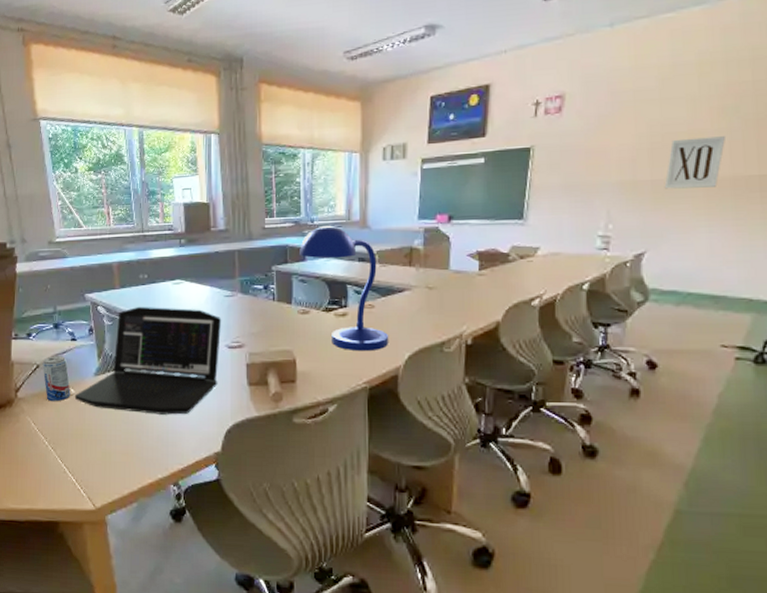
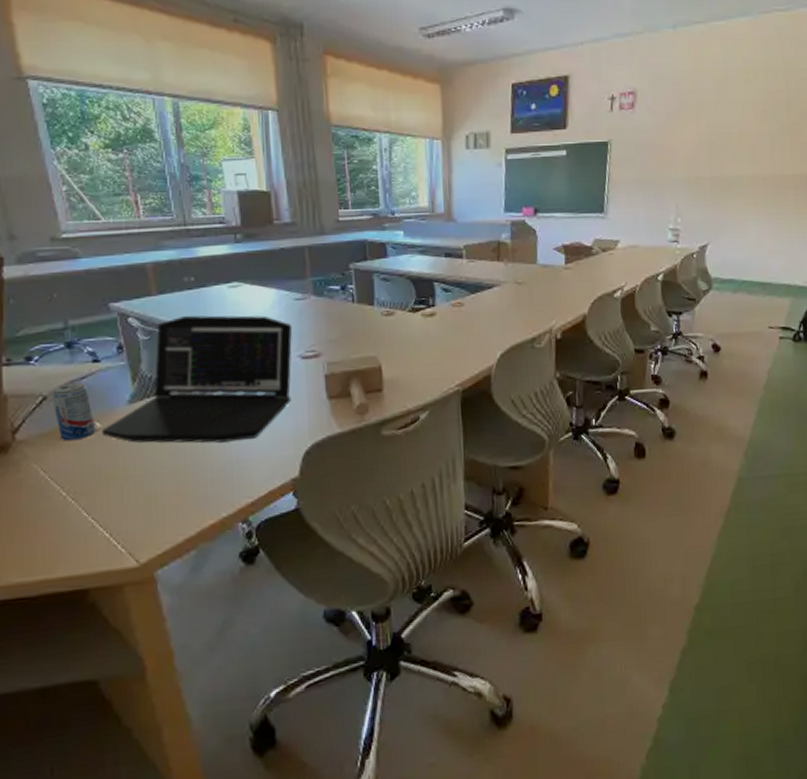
desk lamp: present [300,225,389,352] -> none [380,218,481,353]
wall art: present [664,136,725,189] -> none [721,139,767,186]

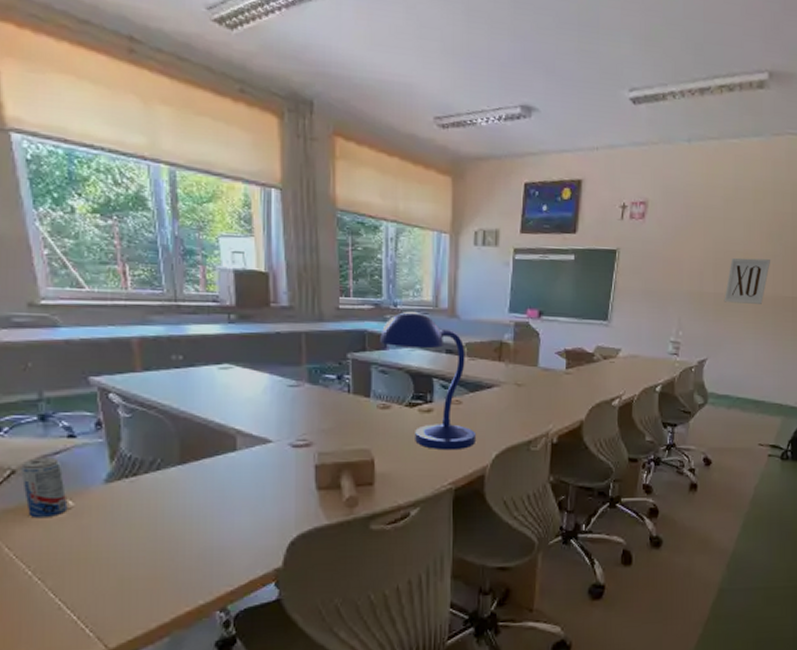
laptop: present [101,315,293,443] -> none [73,396,285,528]
desk lamp: none [380,218,481,353] -> present [380,311,477,451]
wall art: none [721,139,767,186] -> present [724,257,770,304]

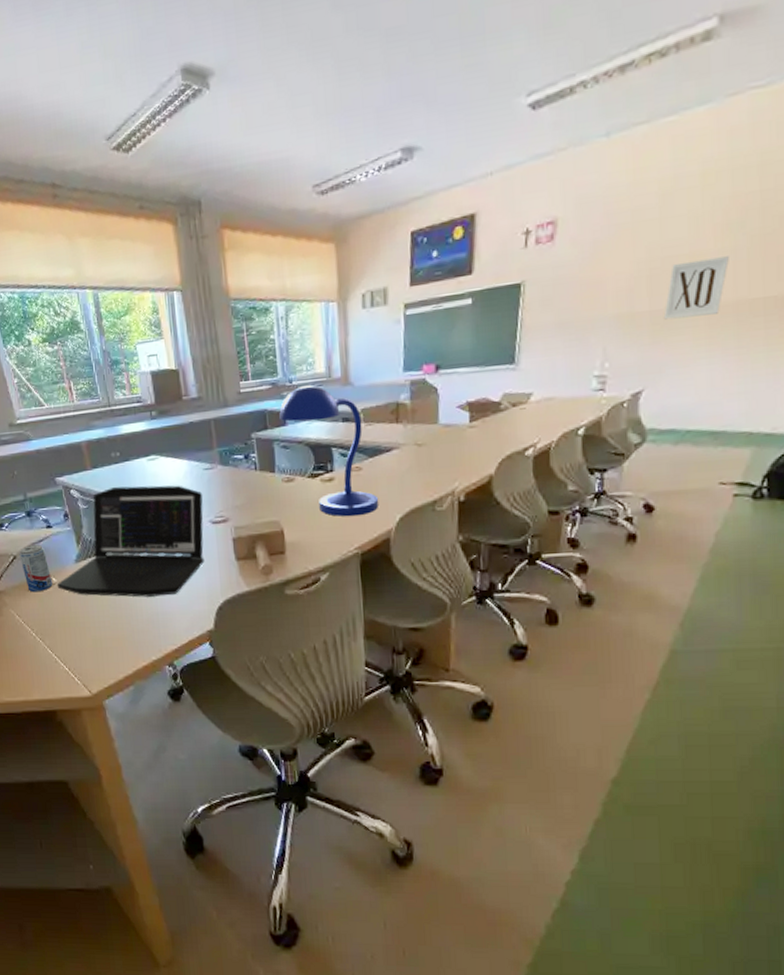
laptop: none [73,396,285,528] -> present [57,485,205,597]

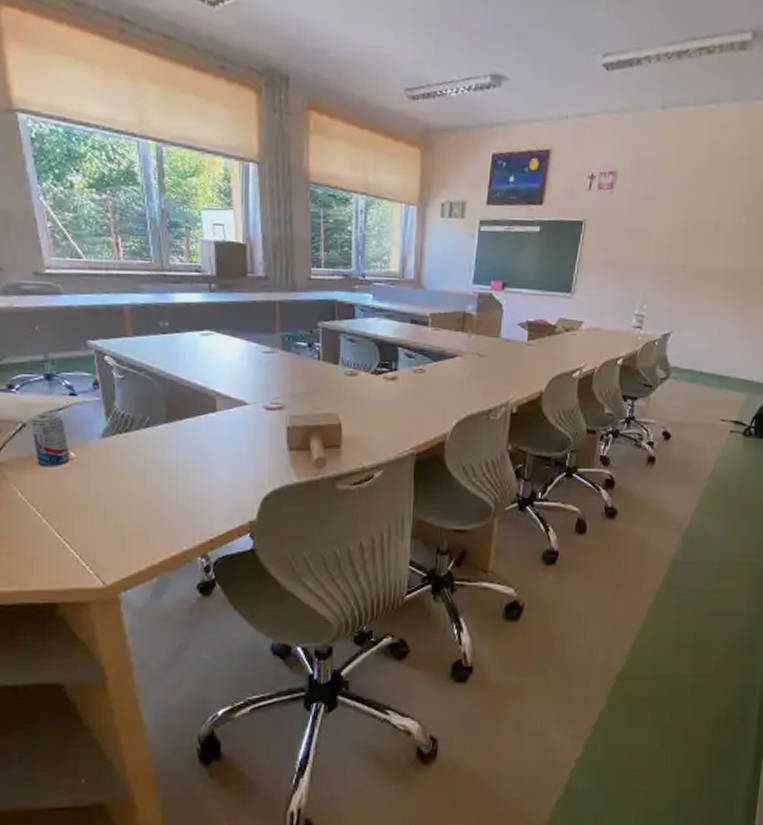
laptop: present [57,485,205,597] -> none [75,359,260,482]
desk lamp: present [279,384,379,517] -> none [349,281,439,417]
wall art: present [663,256,729,320] -> none [692,229,743,277]

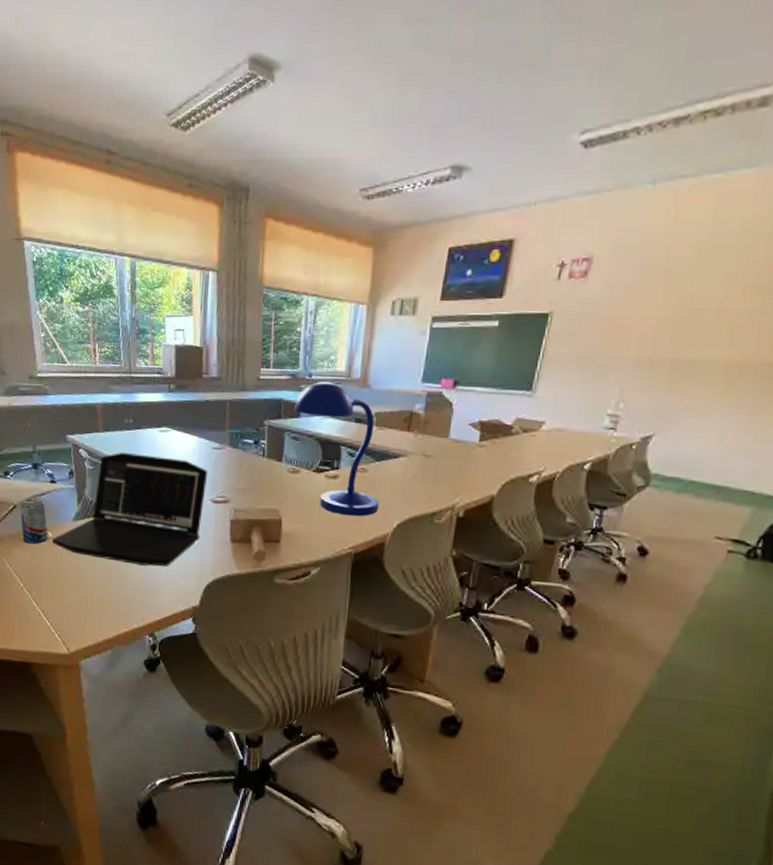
laptop: none [75,359,260,482] -> present [51,453,208,567]
desk lamp: none [349,281,439,417] -> present [294,381,380,517]

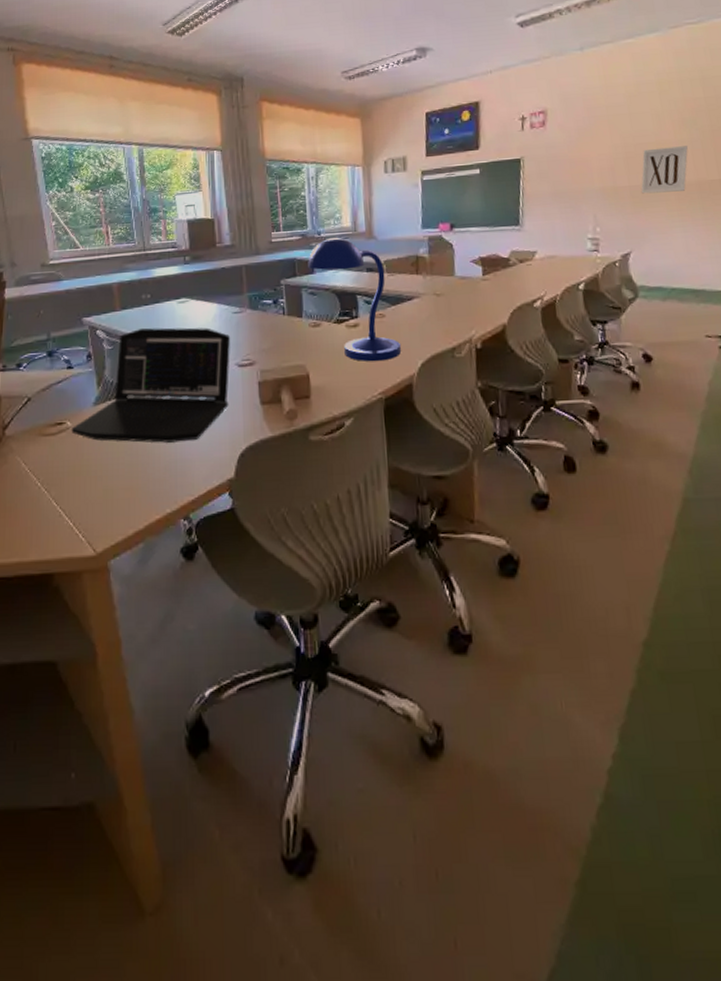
beverage can: present [19,497,48,545] -> none [34,386,67,438]
wall art: none [683,316,755,372] -> present [641,146,688,194]

